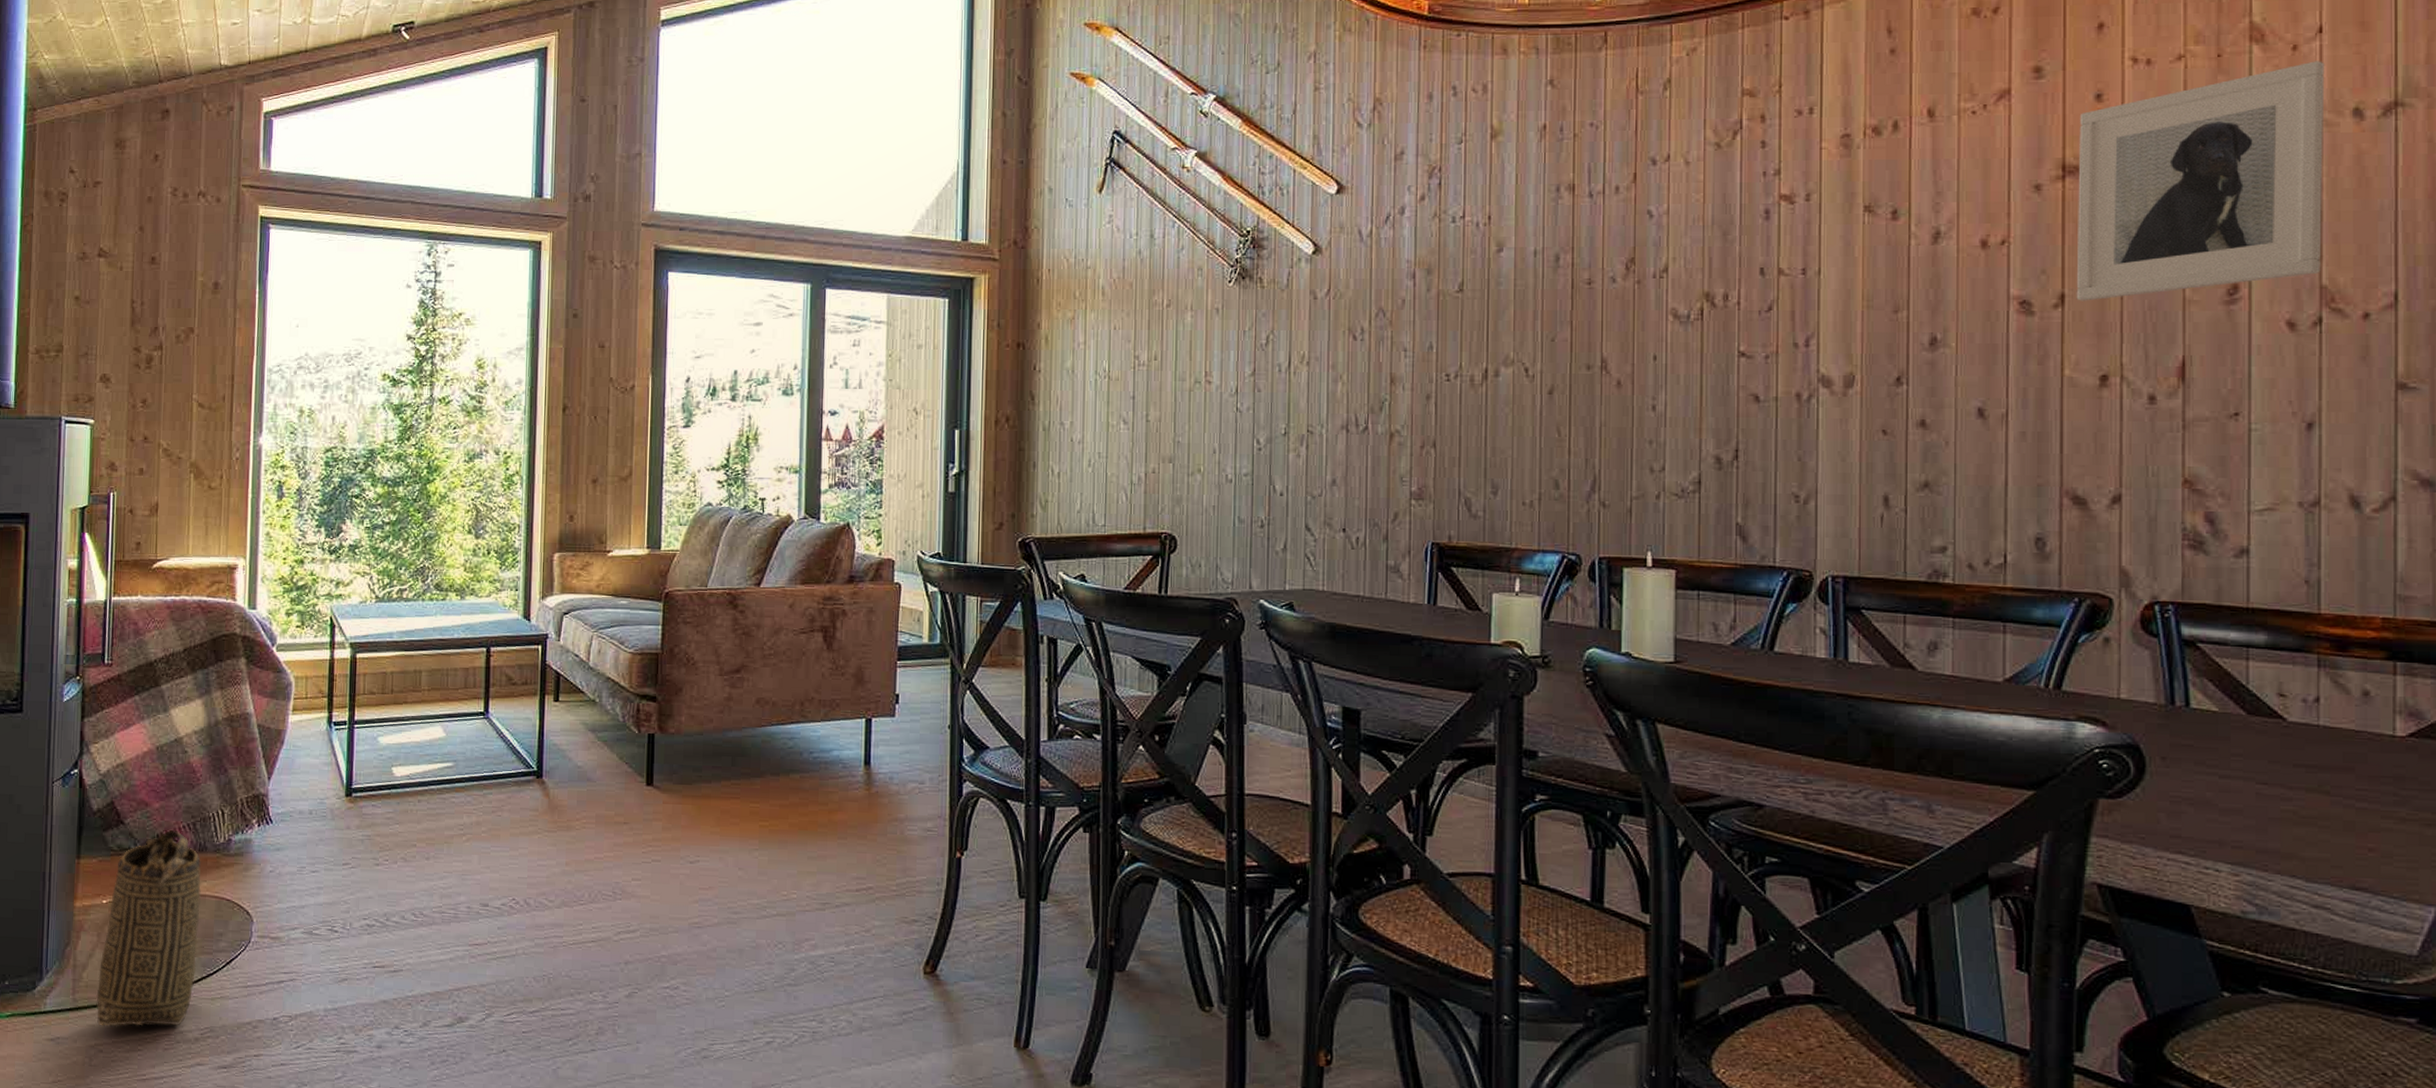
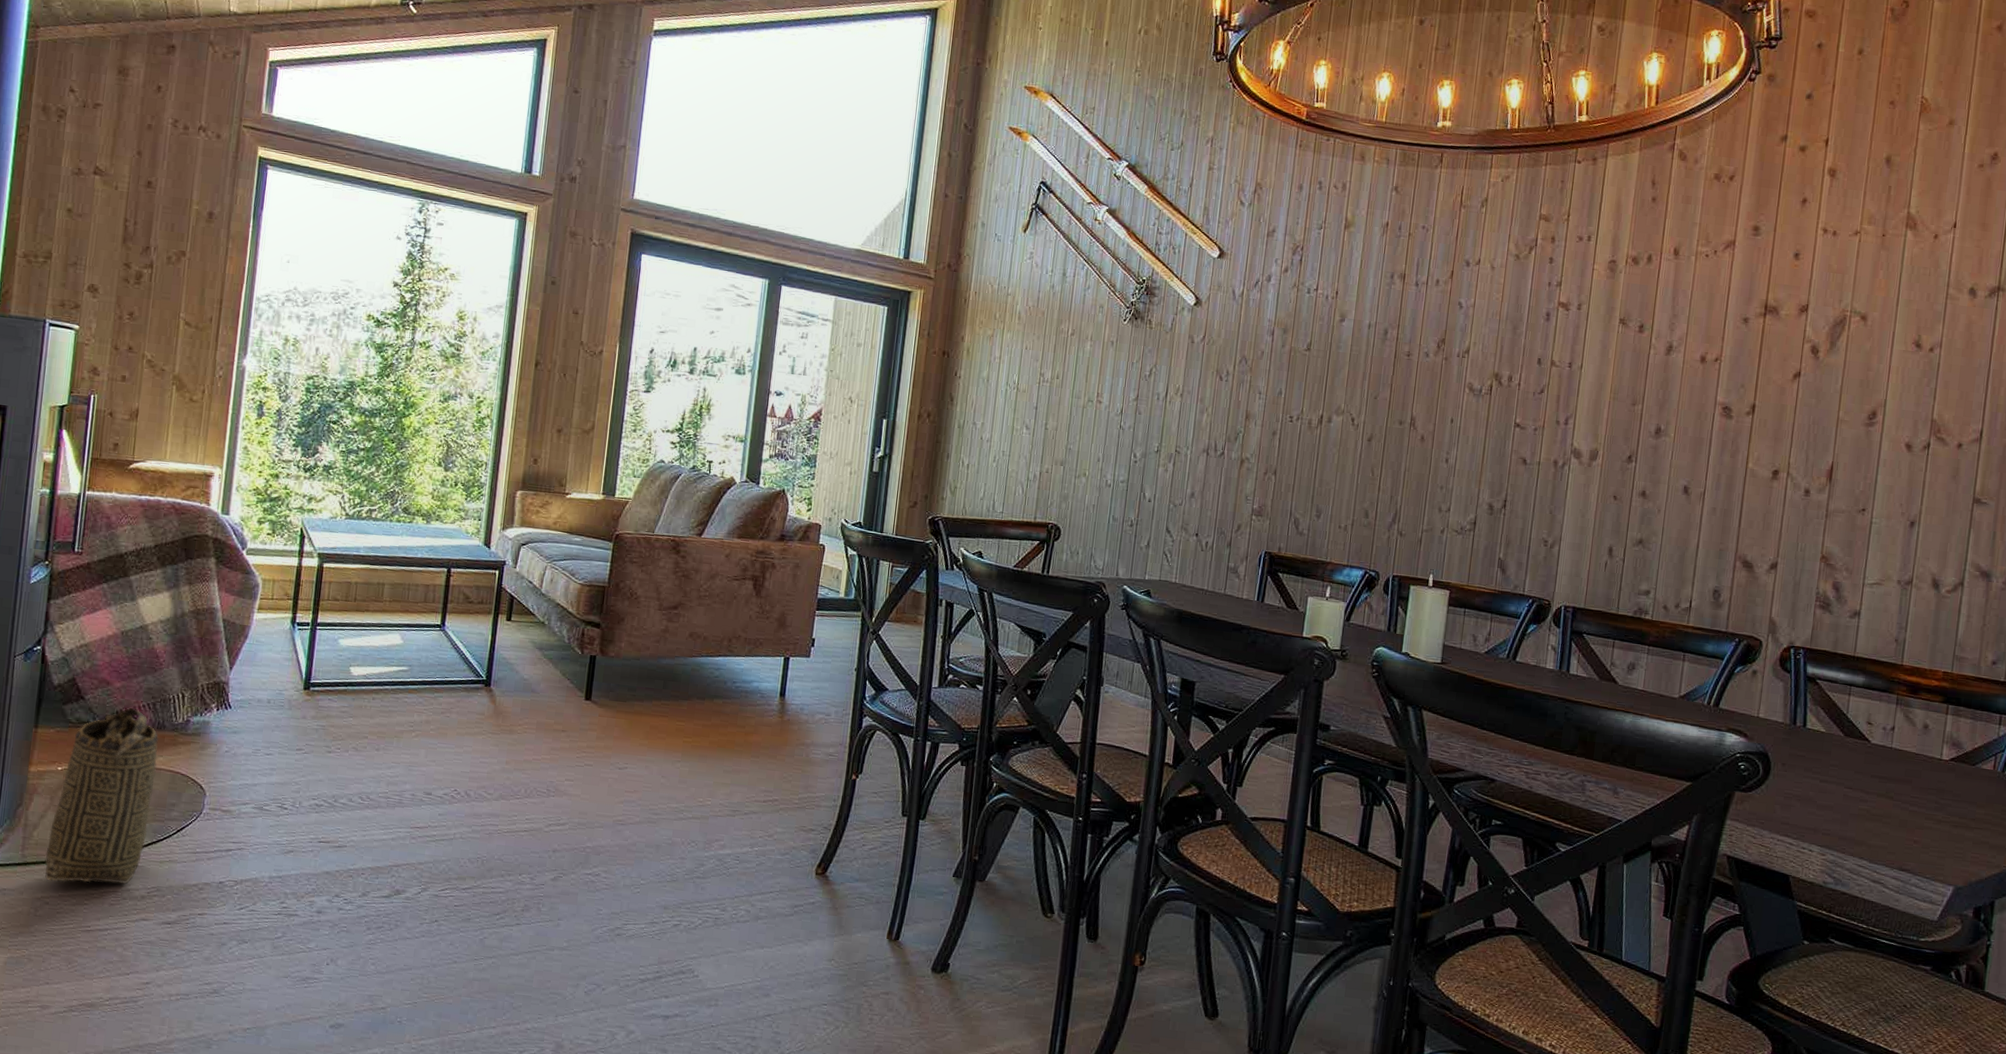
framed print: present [2076,61,2325,301] -> none [1763,248,1955,412]

